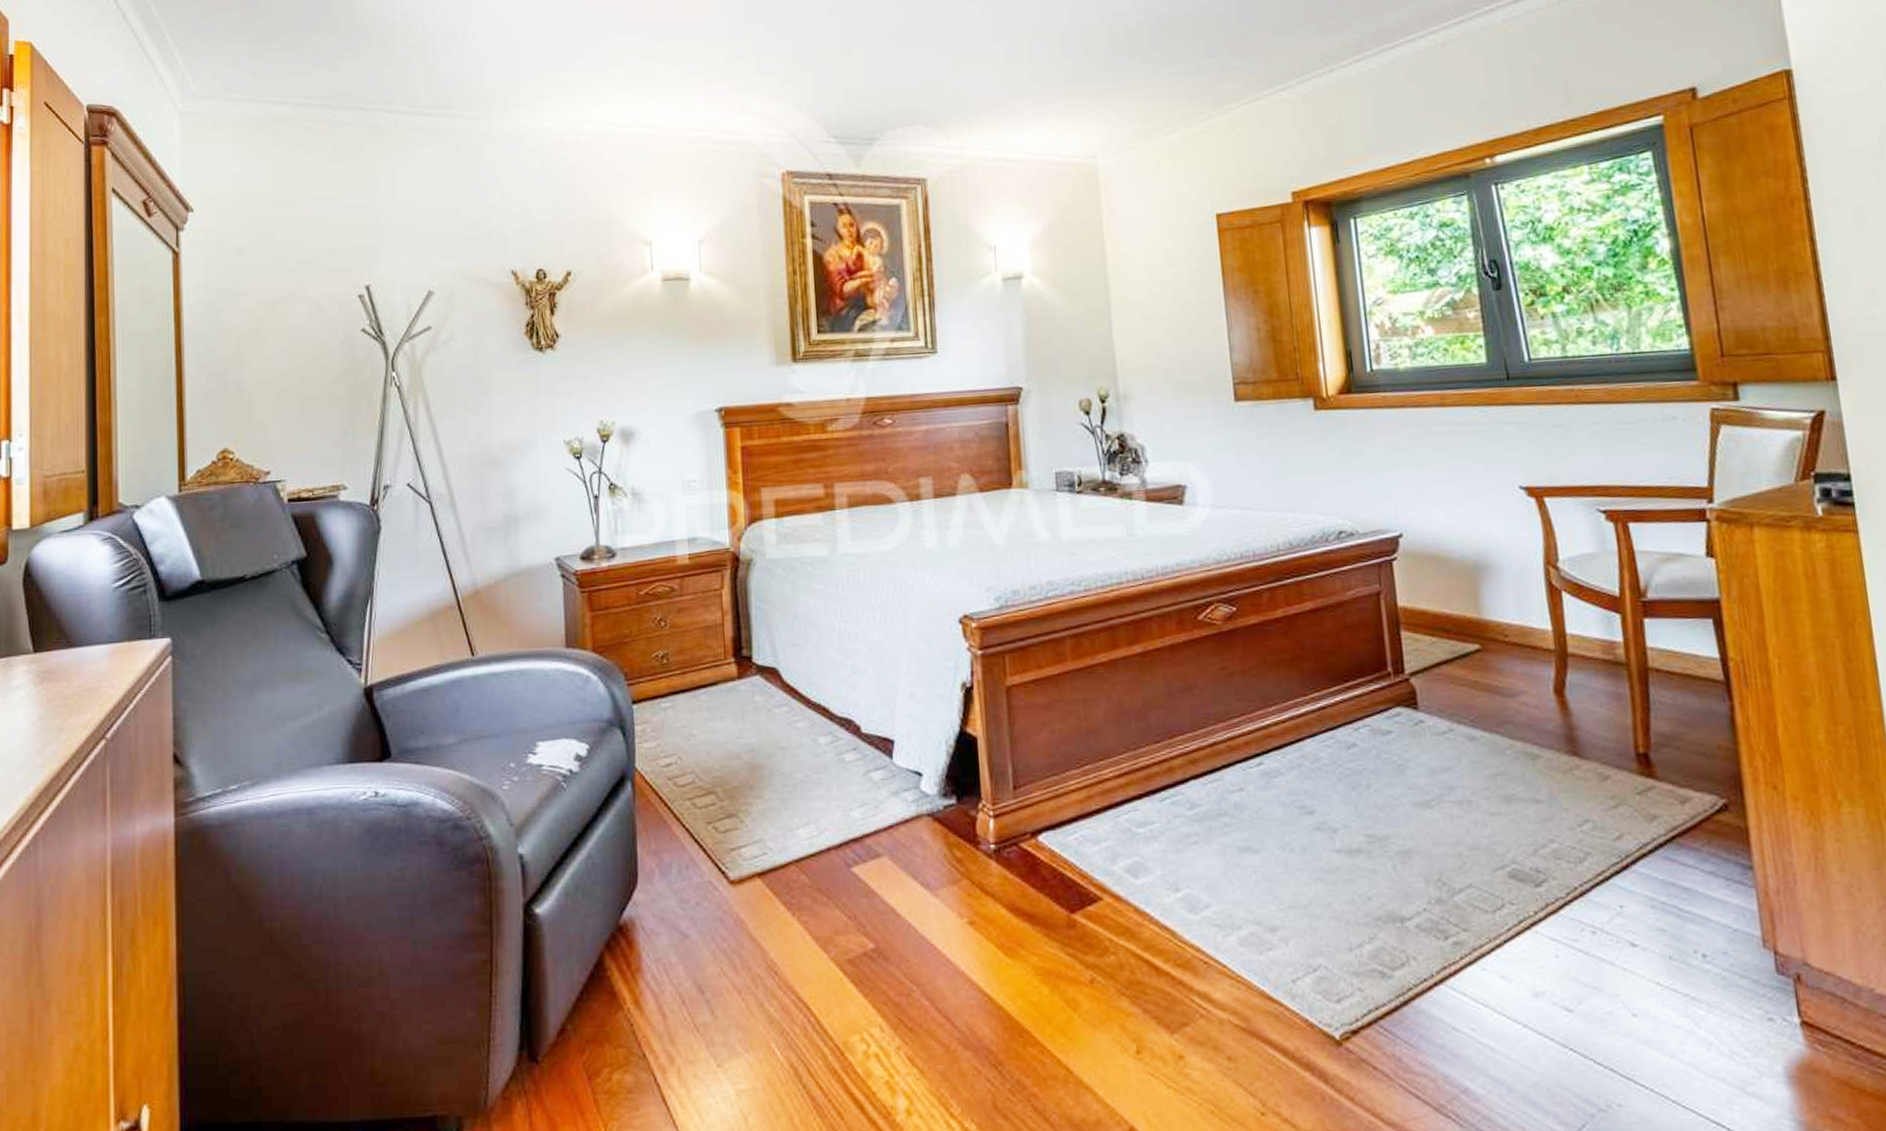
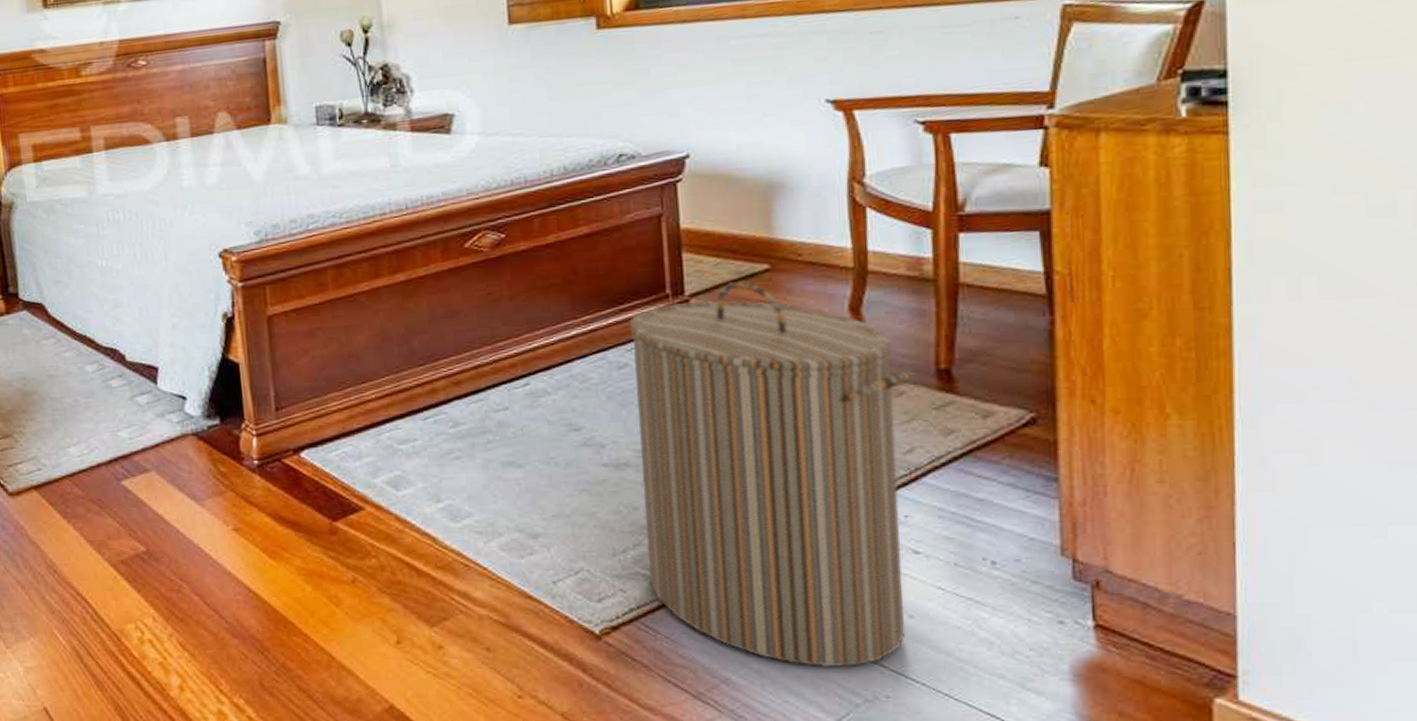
laundry hamper: none [1355,660,1631,1073] -> present [629,280,915,668]

